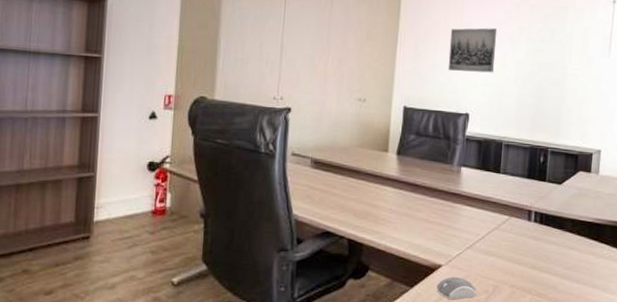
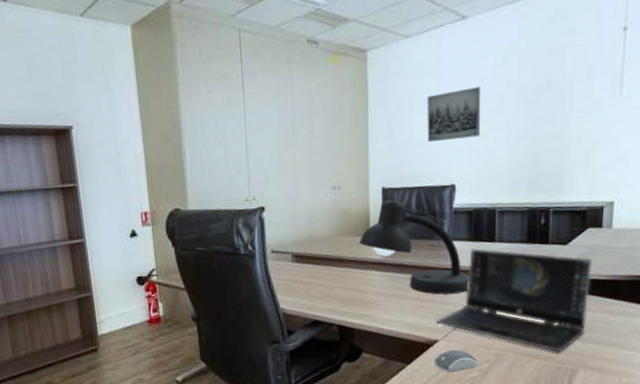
desk lamp: none [377,118,475,220] -> present [358,199,469,295]
laptop computer: none [441,177,581,289] -> present [436,248,592,352]

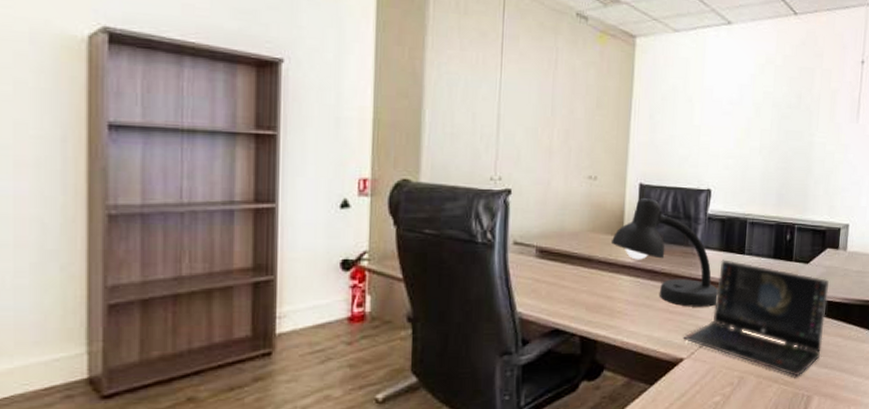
wall art: present [427,87,481,143] -> none [687,92,741,143]
computer mouse: present [433,349,478,372] -> none [677,370,722,396]

